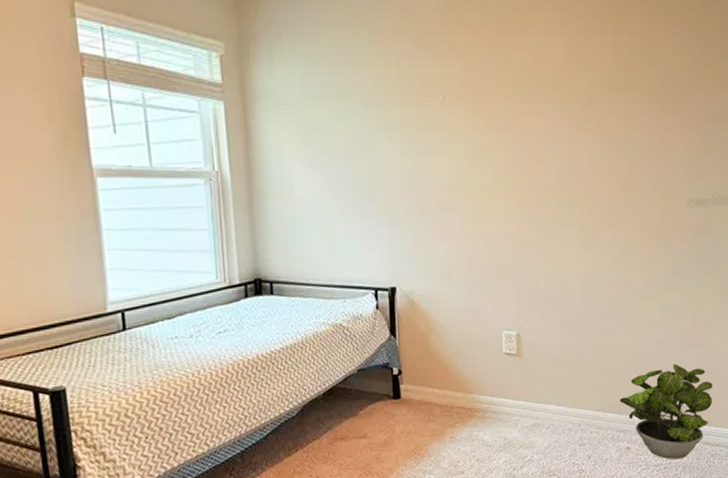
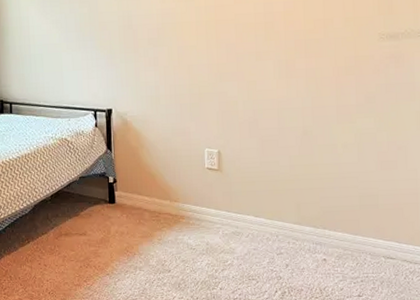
potted plant: present [619,364,713,460] -> none [315,184,410,274]

